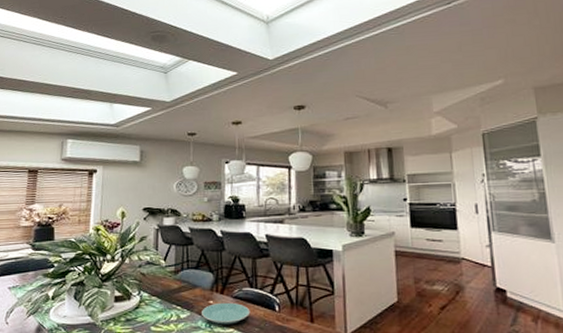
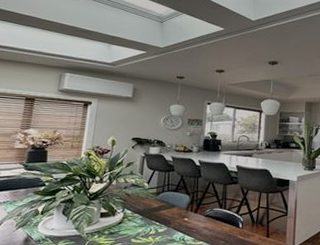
plate: present [202,302,251,325] -> none [177,220,218,238]

